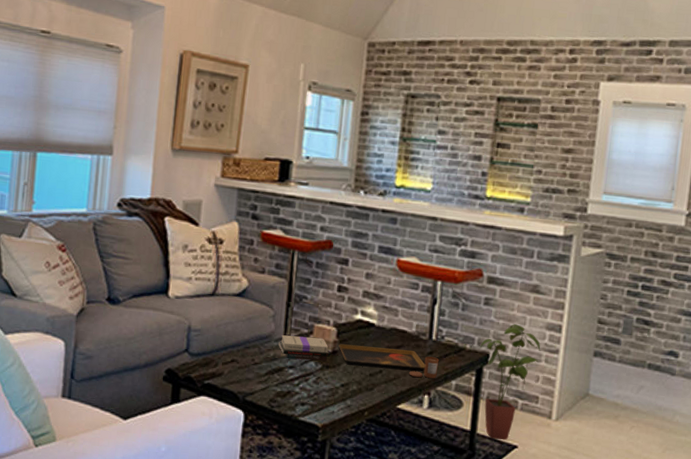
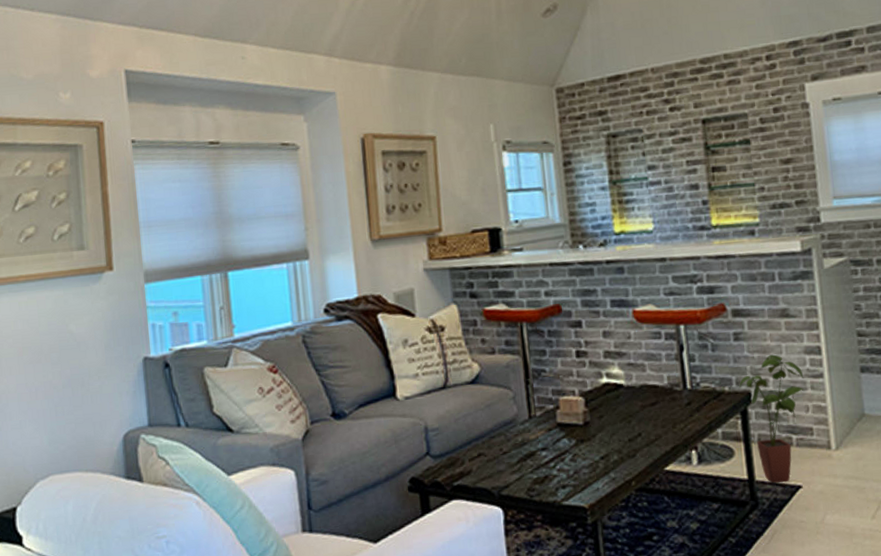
books: present [278,335,330,361] -> none [525,411,583,440]
decorative tray: present [338,344,425,371] -> none [589,405,686,435]
candle: present [409,356,439,379] -> none [670,407,700,434]

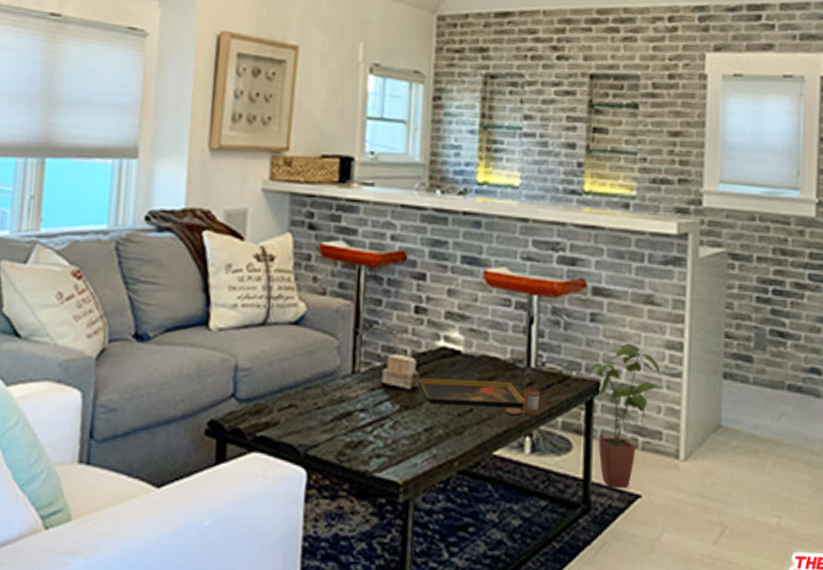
decorative tray: none [589,405,686,435] -> present [419,378,524,408]
candle: none [670,407,700,434] -> present [505,388,541,416]

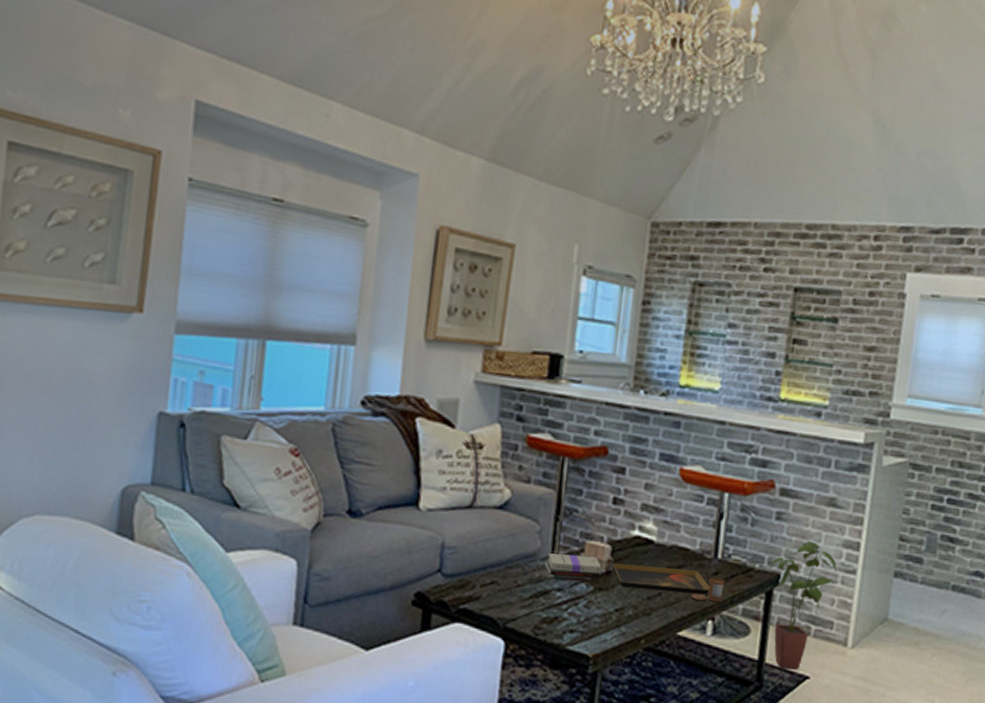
books: none [346,370,409,401] -> present [545,553,604,583]

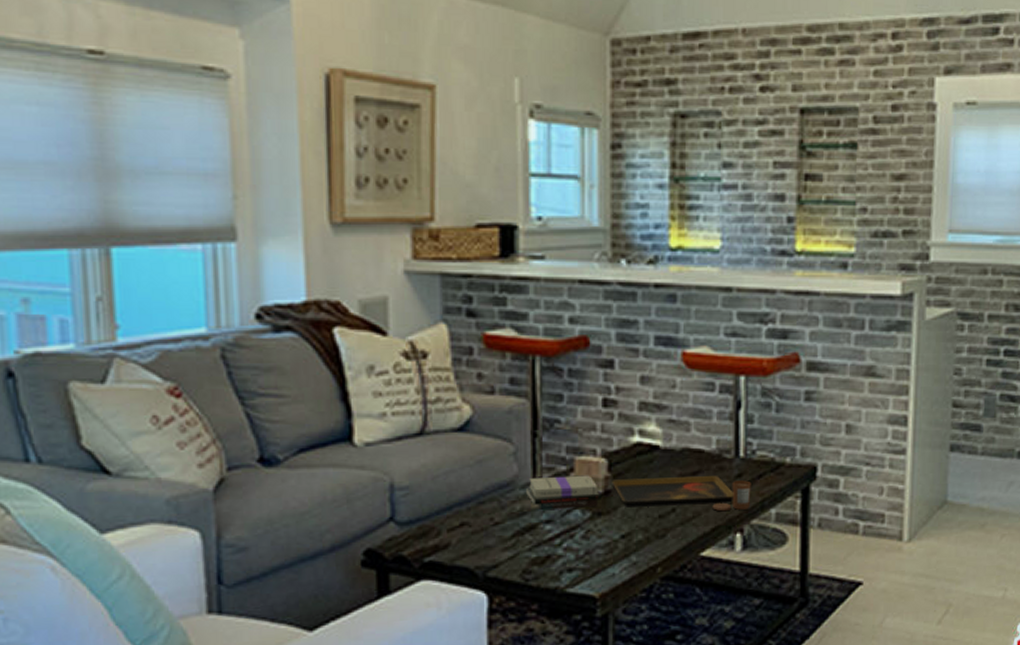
house plant: present [770,541,837,670] -> none [804,422,883,577]

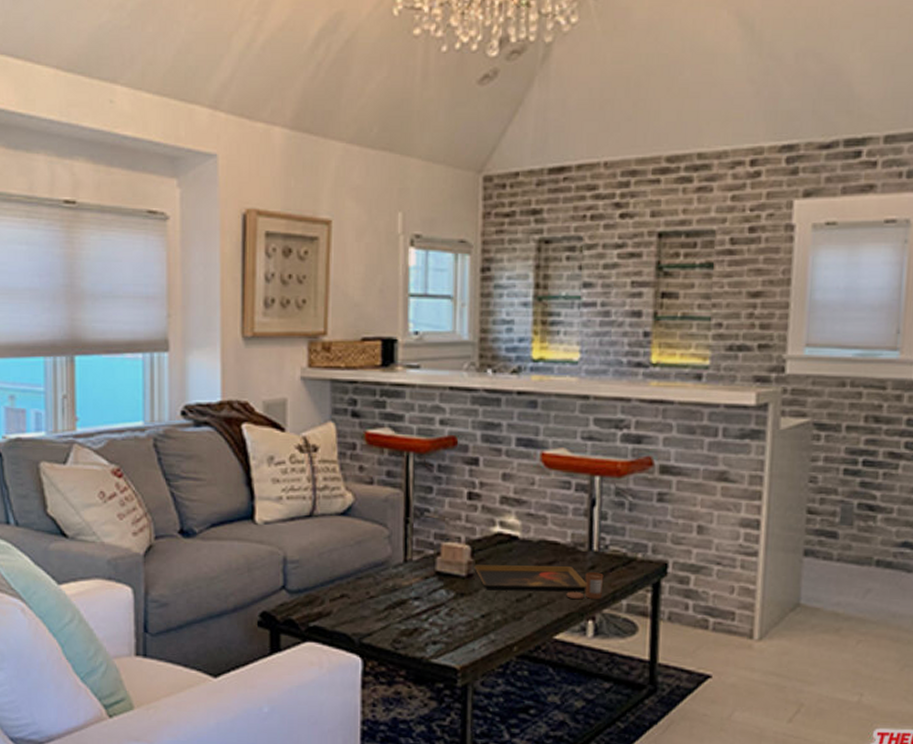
books: present [526,475,601,510] -> none [398,559,465,588]

